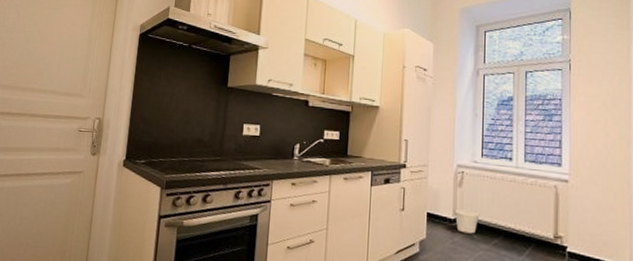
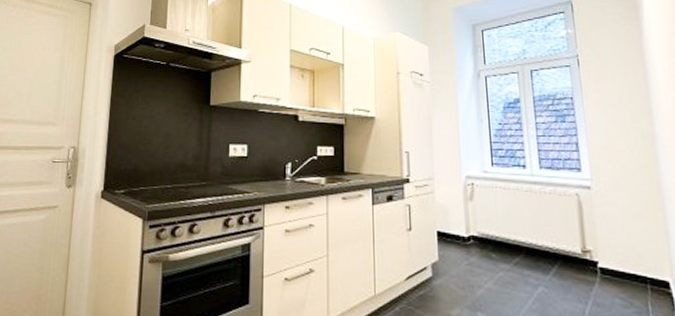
bucket: present [454,208,480,234] -> none [467,225,496,253]

